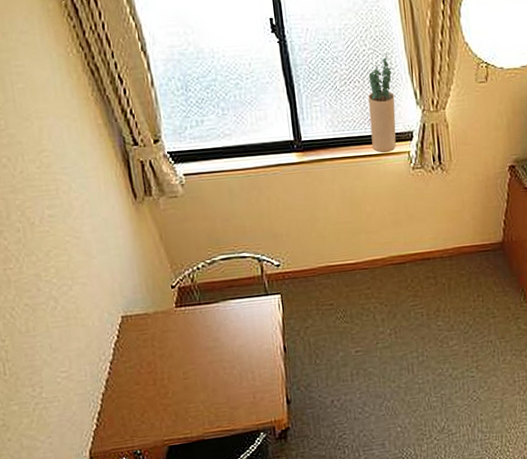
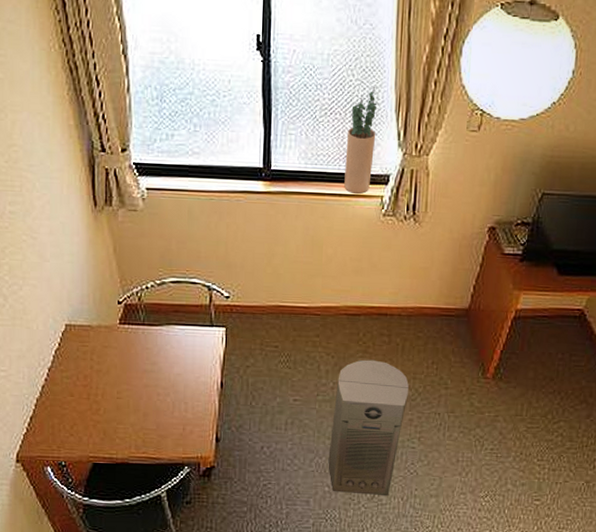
air purifier: none [393,302,461,431] -> present [328,359,409,495]

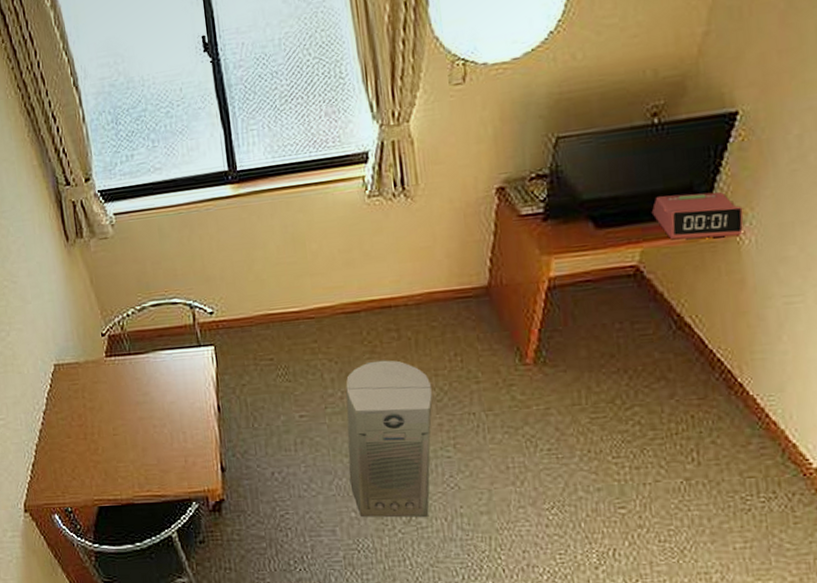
vase: present [344,86,378,195] -> none [313,60,348,180]

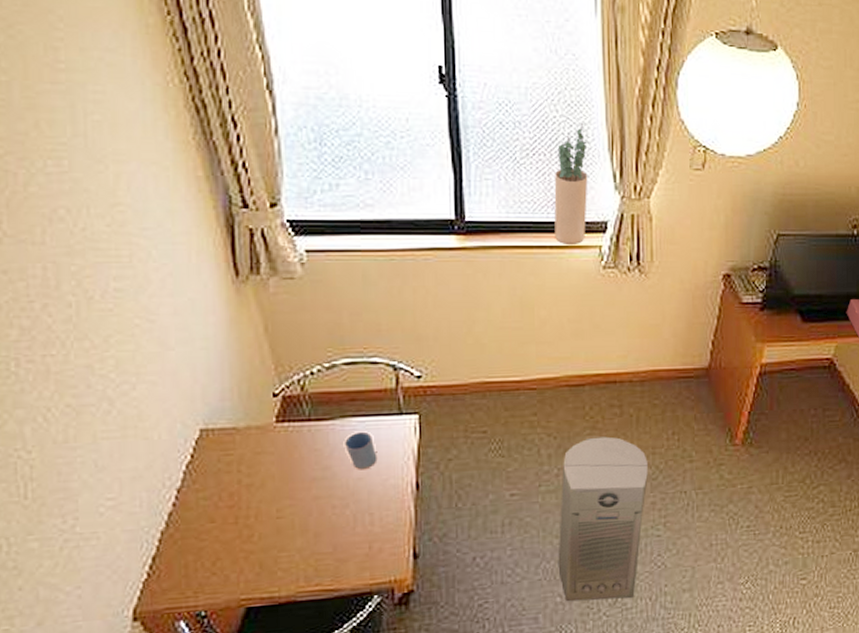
mug: none [158,362,185,395] -> present [345,431,378,470]
vase: none [313,60,348,180] -> present [554,122,588,246]

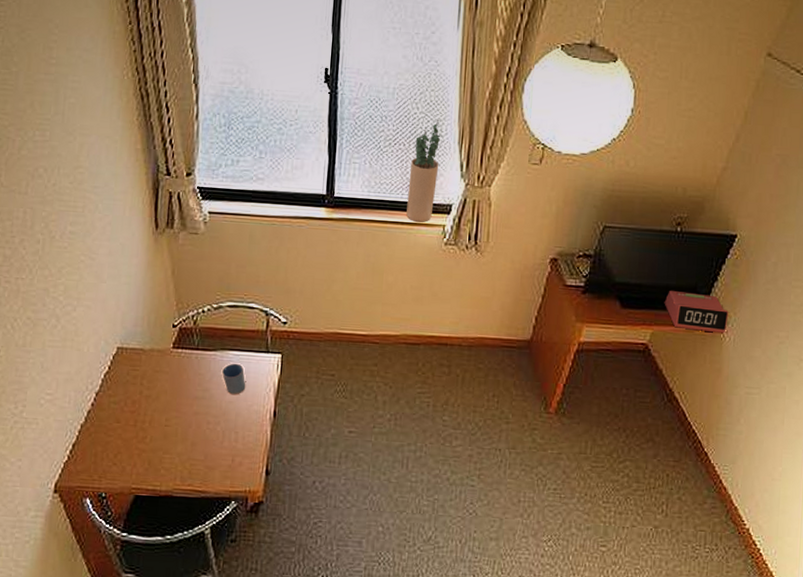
air purifier: present [558,436,648,602] -> none [383,390,469,538]

